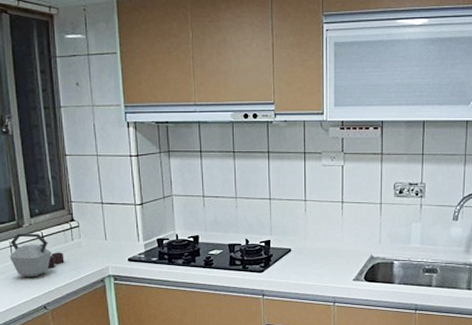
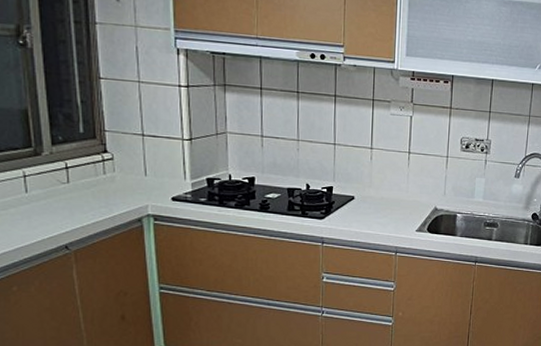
kettle: present [9,233,65,278] -> none [22,162,94,213]

